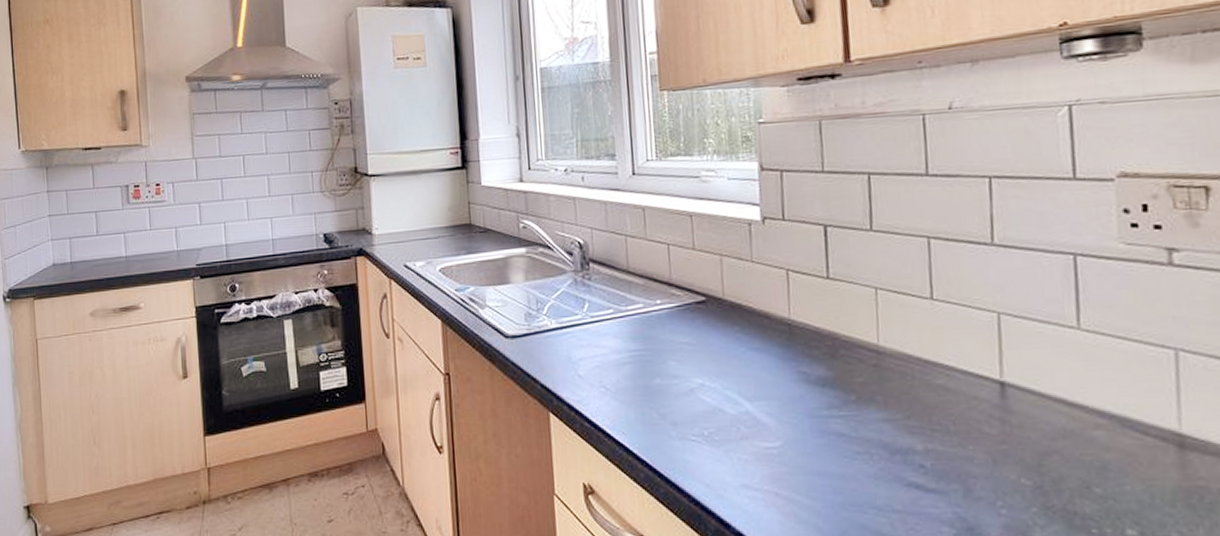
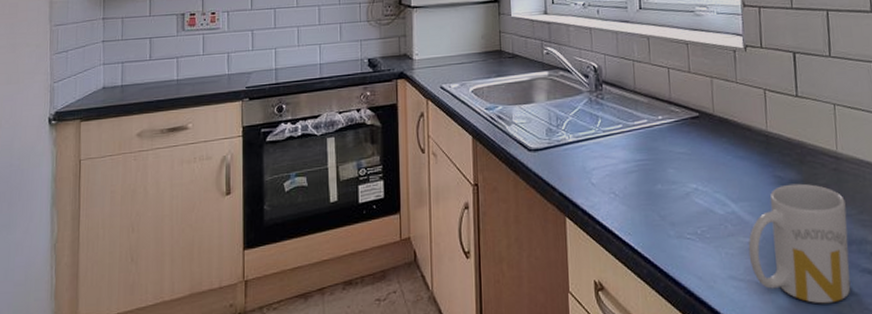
mug: none [765,381,893,521] -> present [748,183,851,304]

